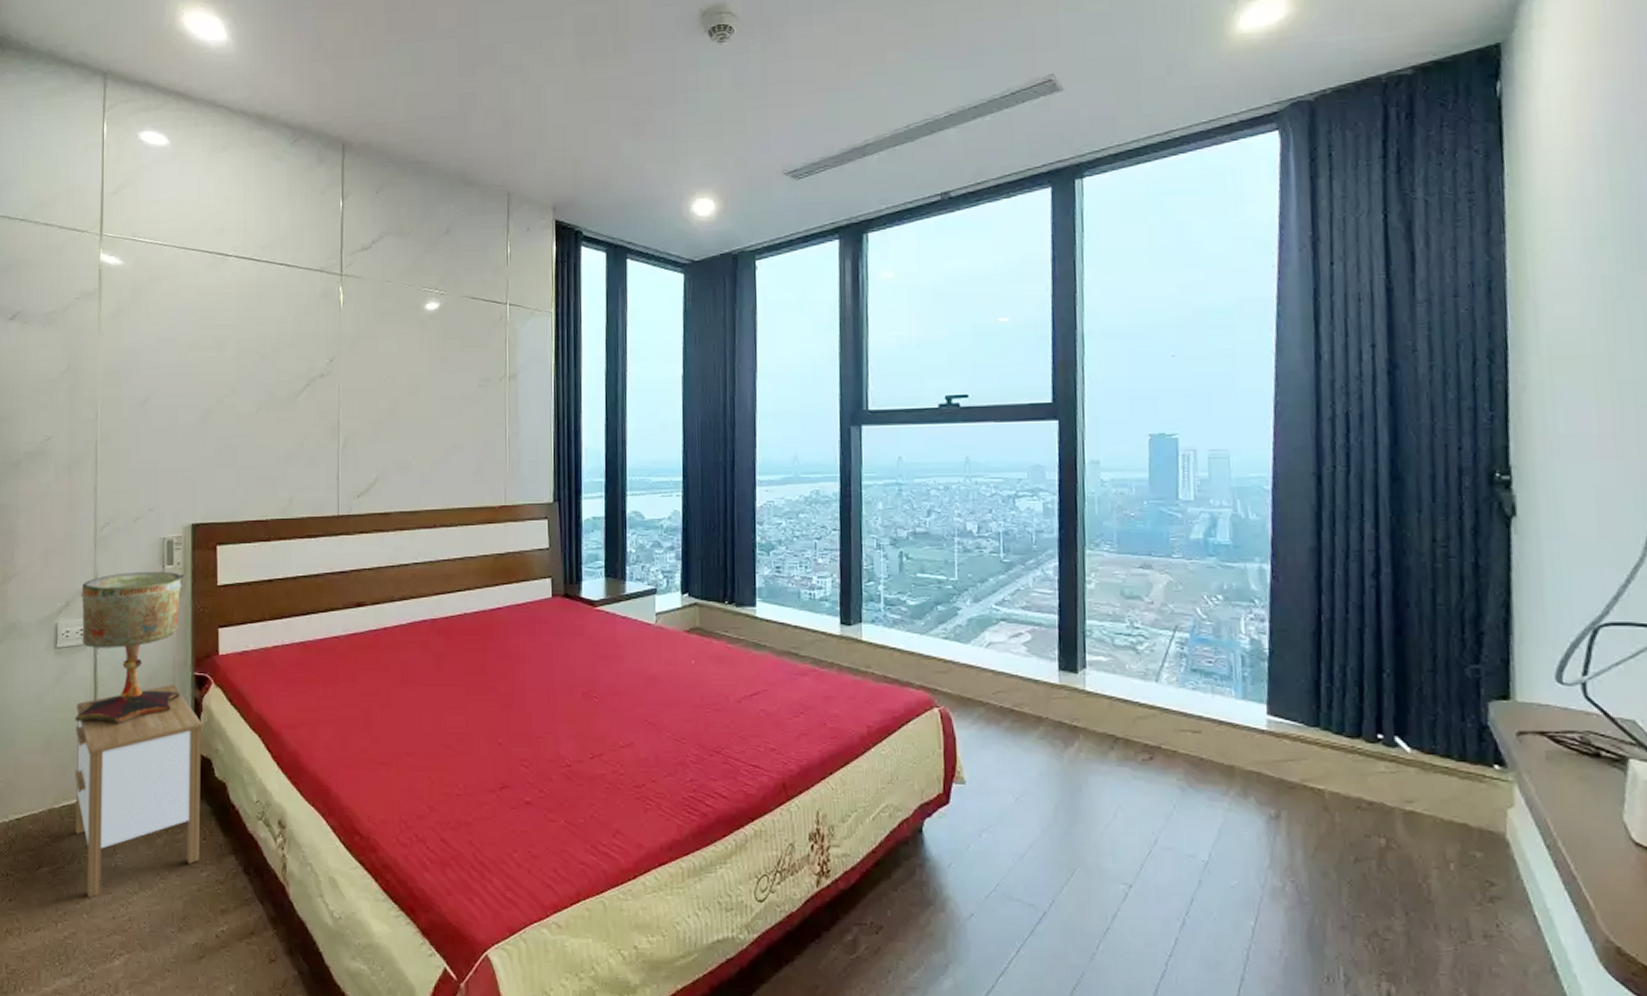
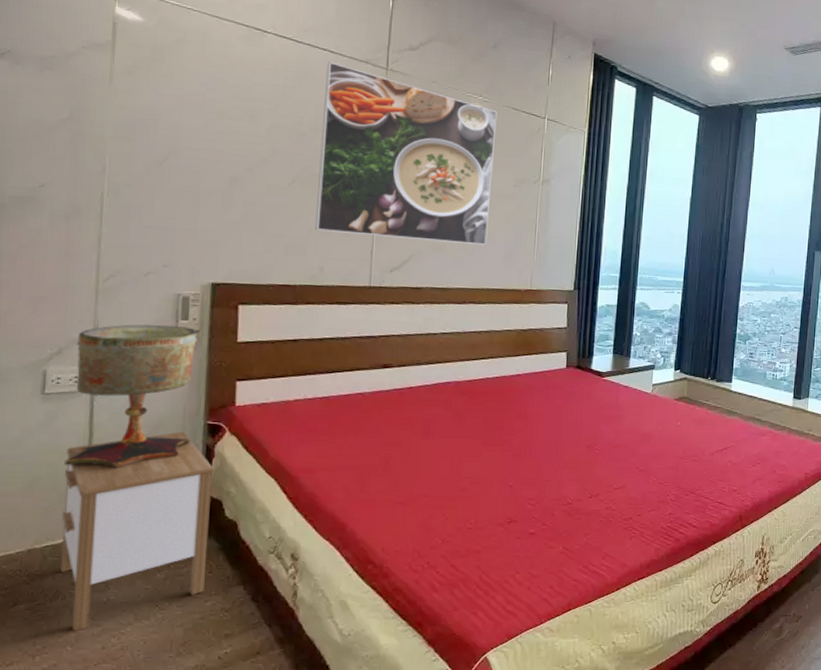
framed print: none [282,276,456,459] -> present [315,62,498,245]

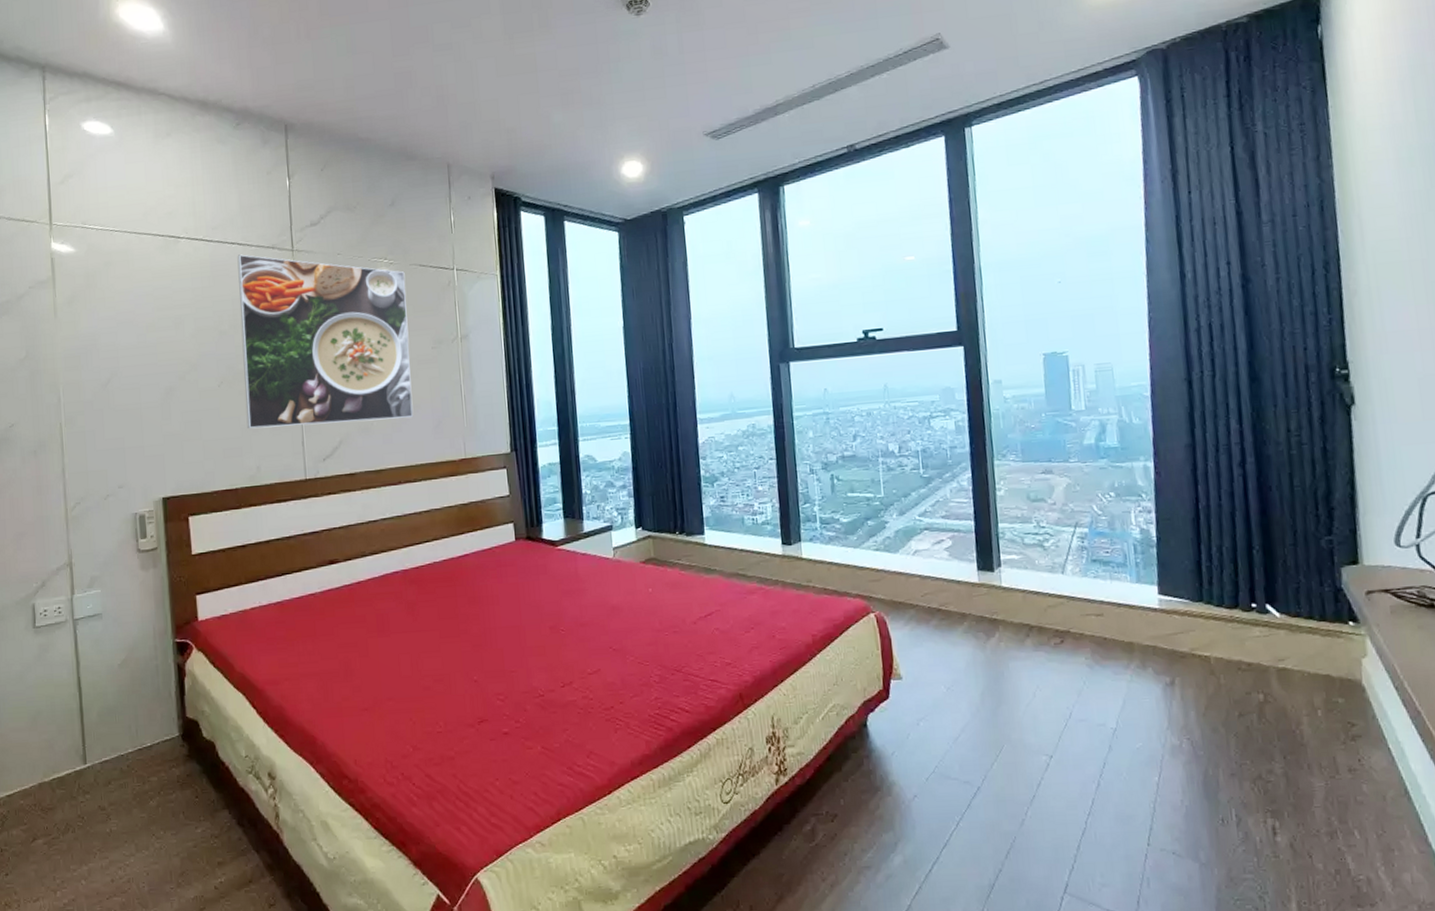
nightstand: present [60,431,214,631] -> none [60,652,193,864]
table lamp: present [65,324,198,469] -> none [56,545,163,696]

